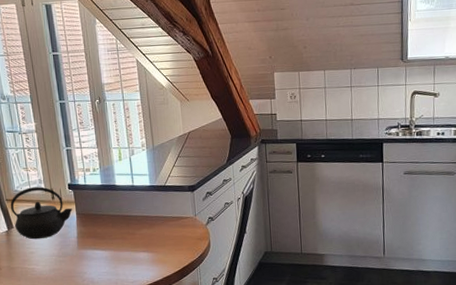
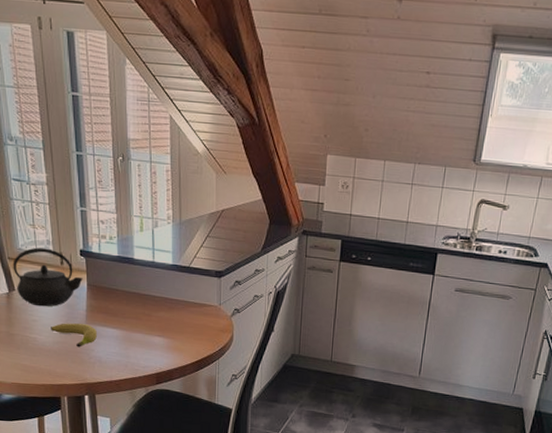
fruit: none [47,250,88,272] -> present [51,323,97,348]

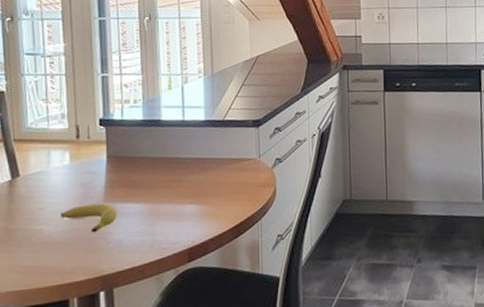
kettle: present [12,247,83,307] -> none [18,122,102,191]

